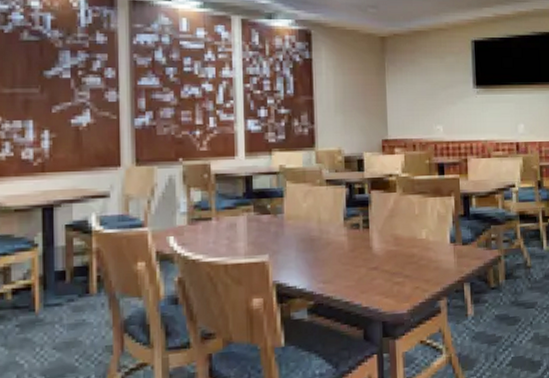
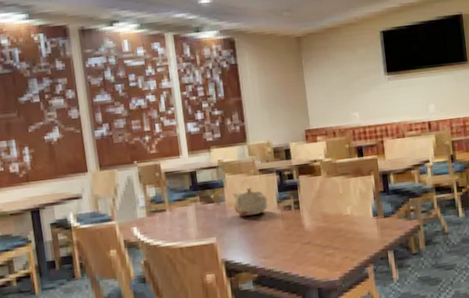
teapot: none [293,199,333,232] -> present [232,187,268,216]

